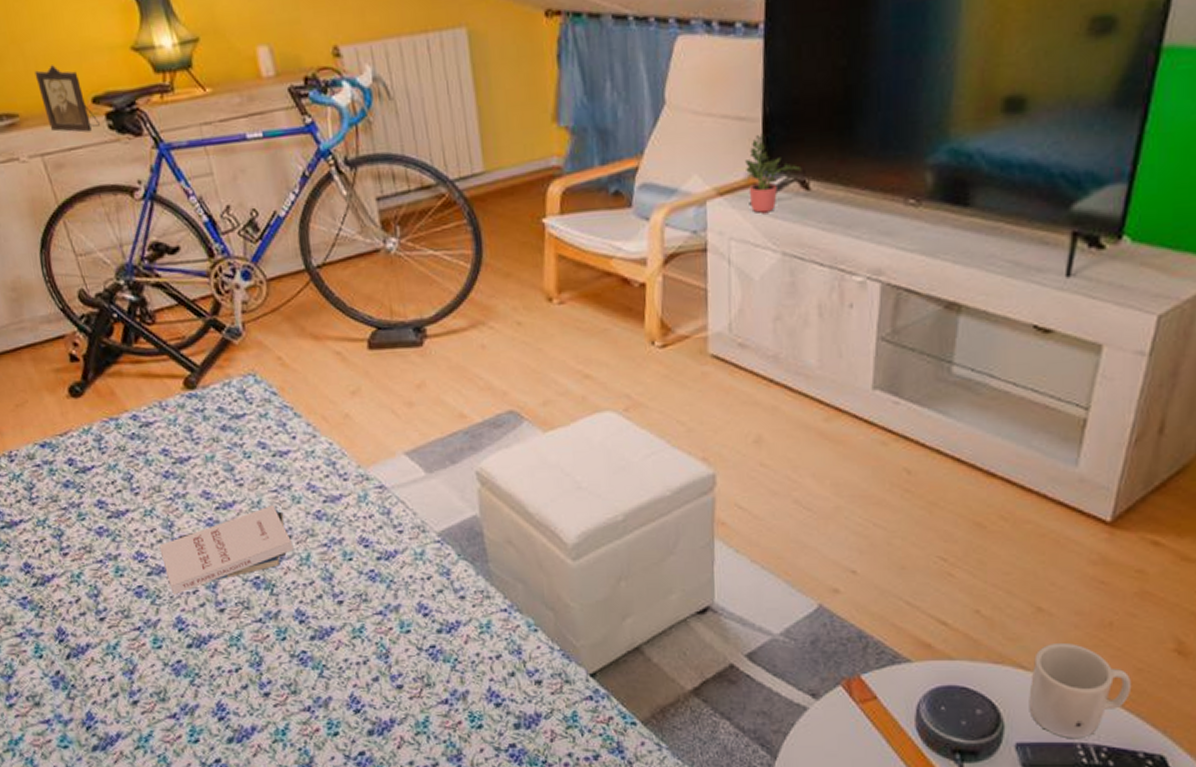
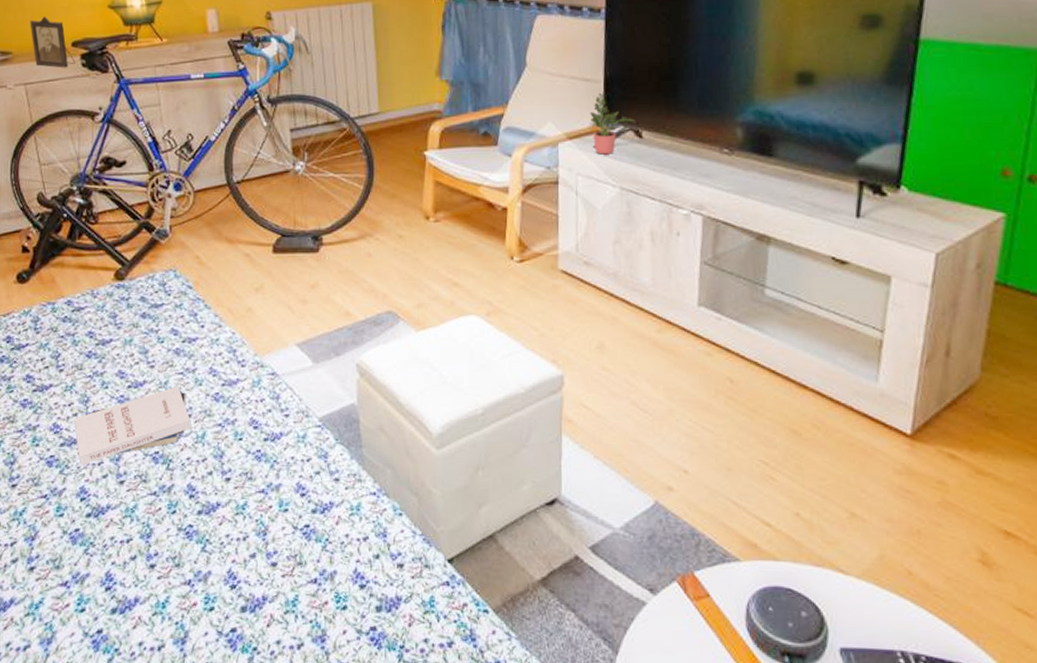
mug: present [1029,642,1132,739] -> none [849,548,944,647]

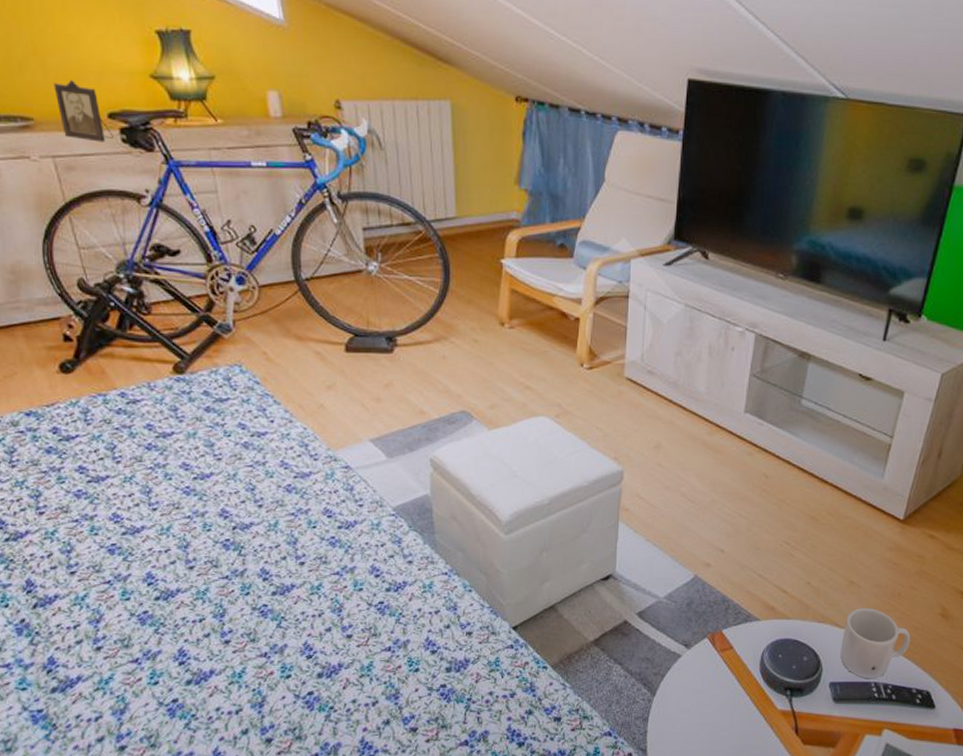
books: present [74,386,192,466] -> none [136,478,263,553]
potted plant: present [590,92,636,155] -> none [662,213,704,273]
mug: none [849,548,944,647] -> present [840,607,911,679]

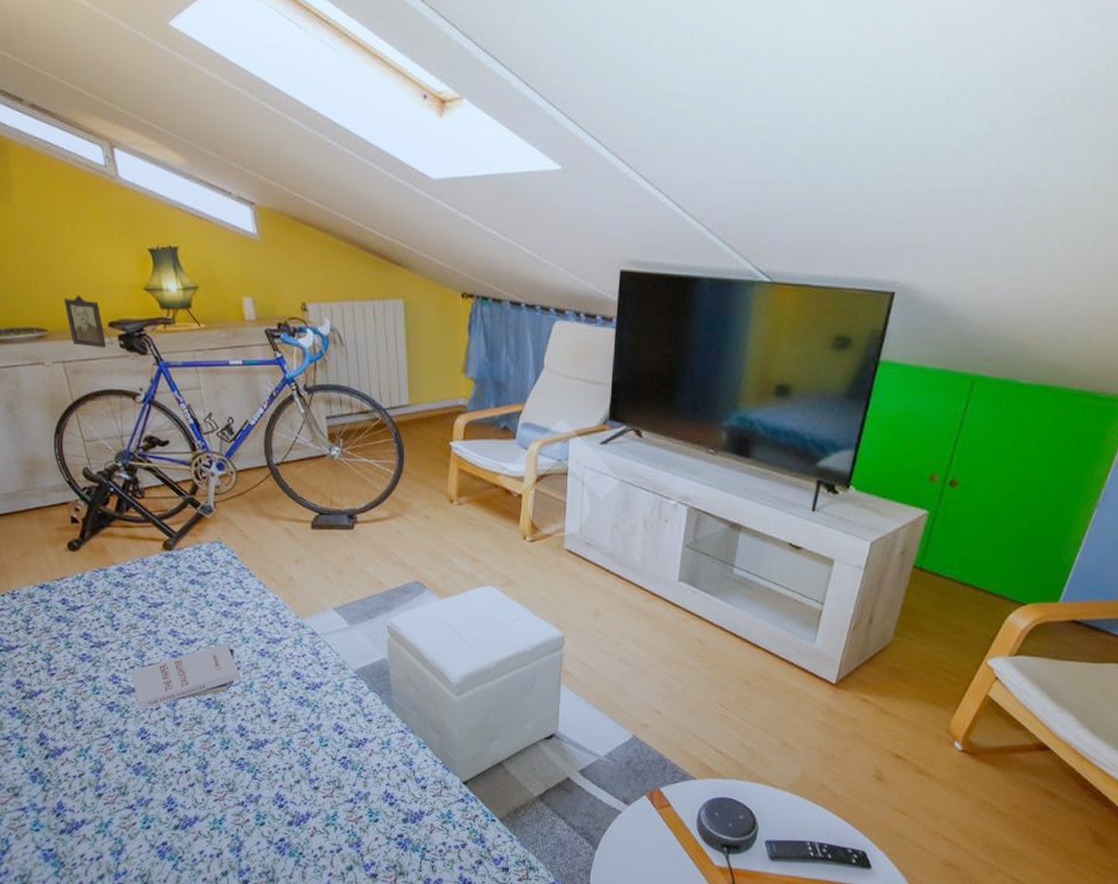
books: none [136,478,263,553] -> present [131,643,240,710]
mug: present [840,607,911,679] -> none [775,768,846,839]

